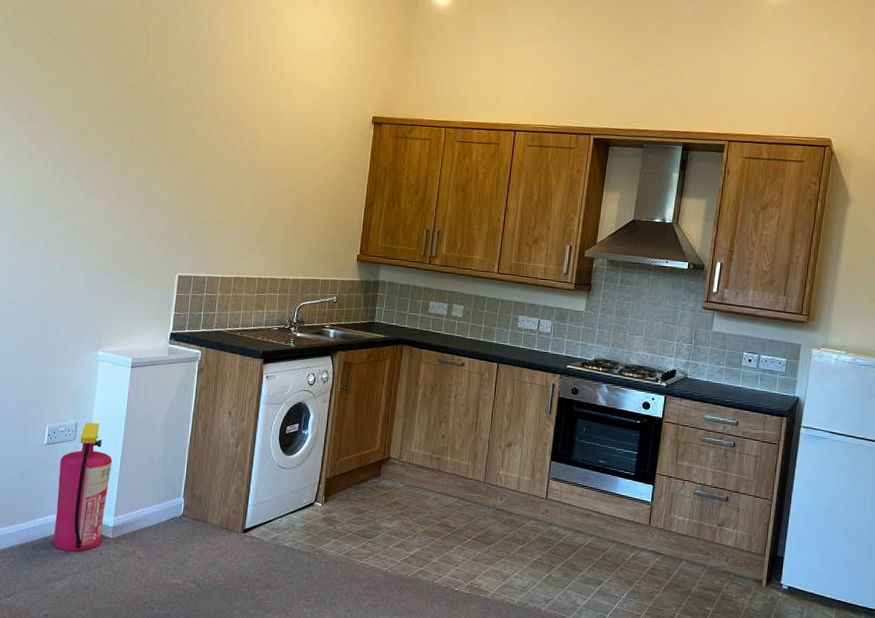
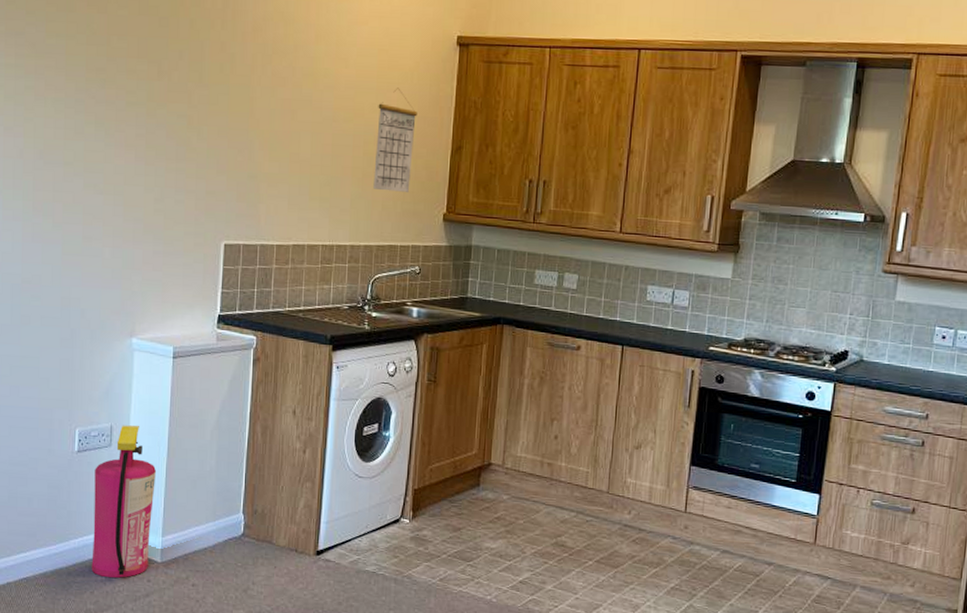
calendar: none [301,155,339,238] -> present [373,88,418,192]

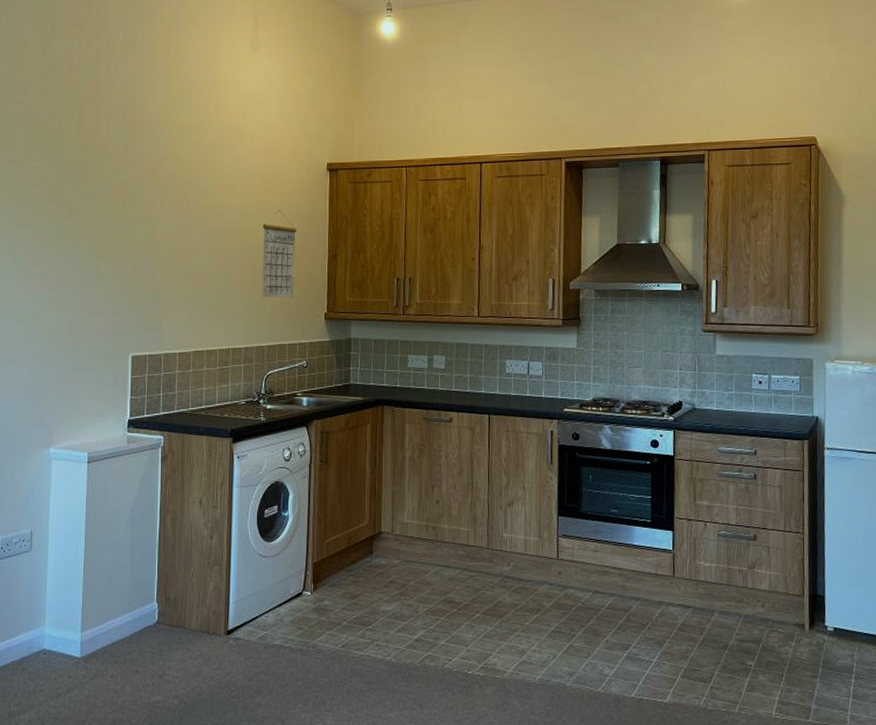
fire extinguisher: present [91,425,157,578] -> none [14,529,75,678]

